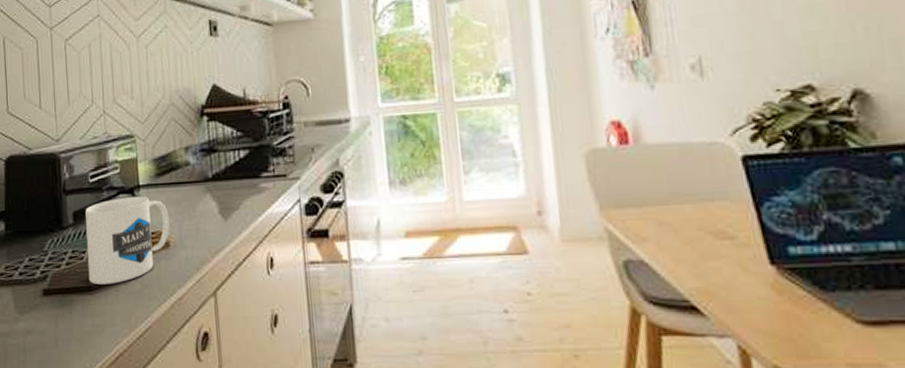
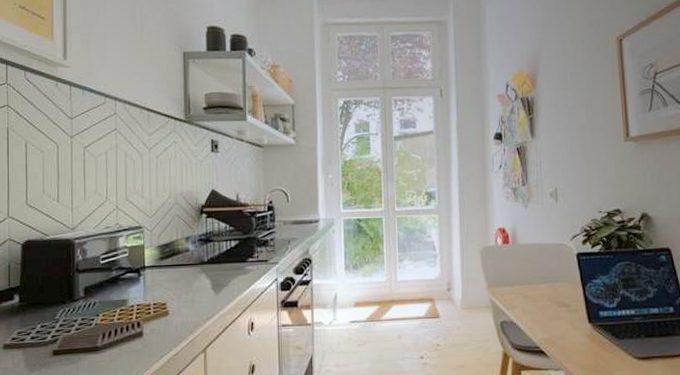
mug: present [85,196,170,285] -> none [95,275,170,345]

